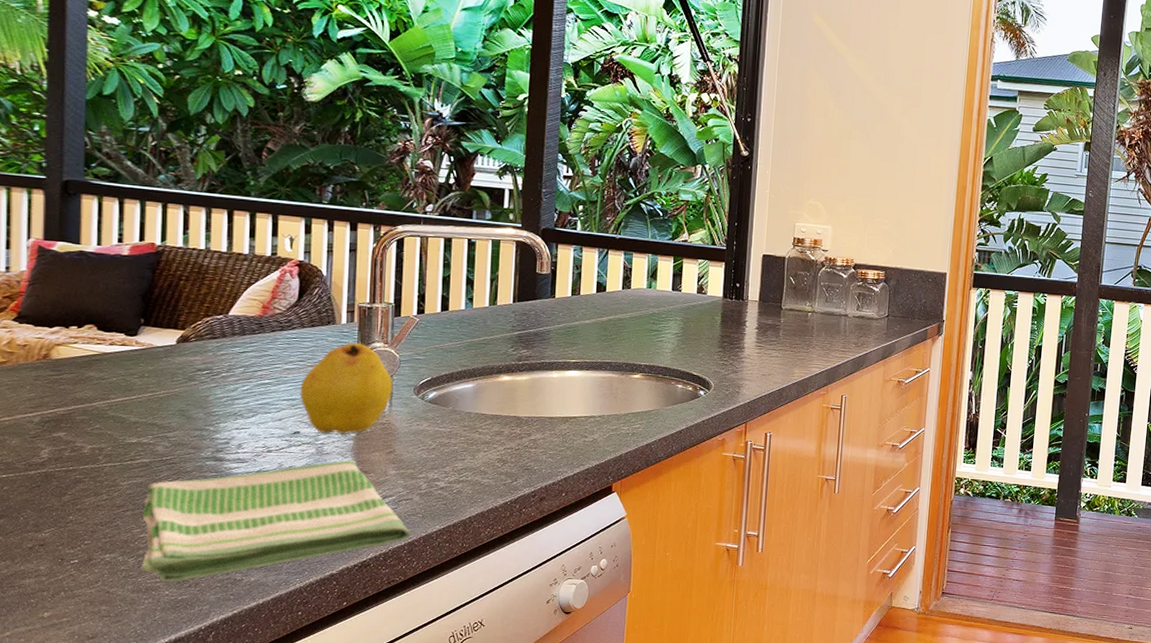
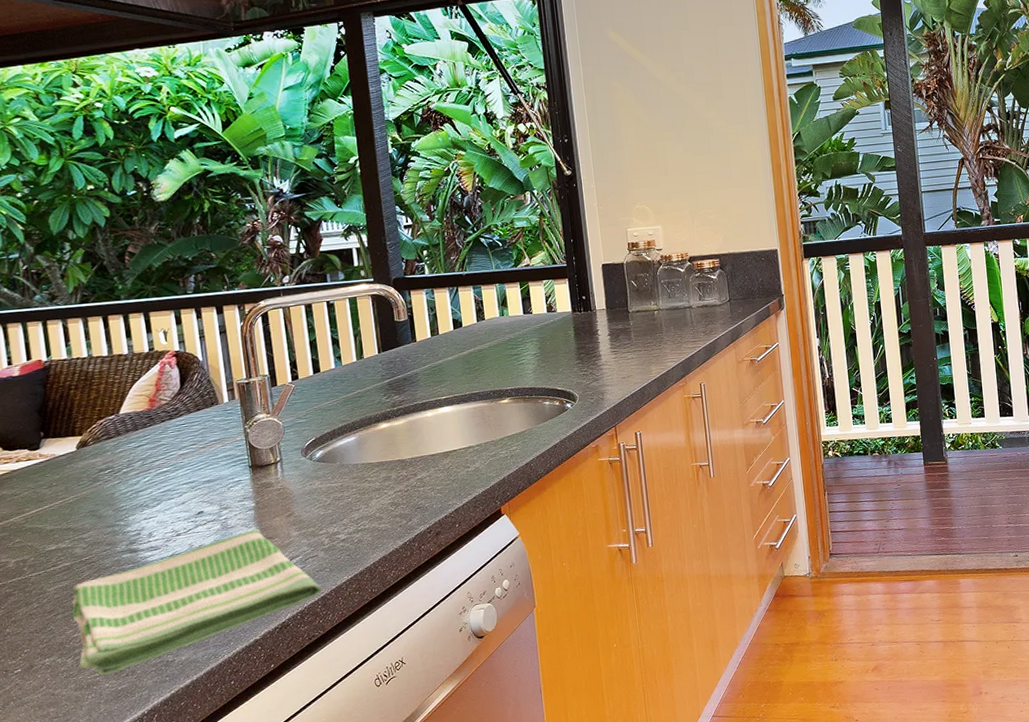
fruit: present [299,343,392,435] -> none [196,418,282,509]

